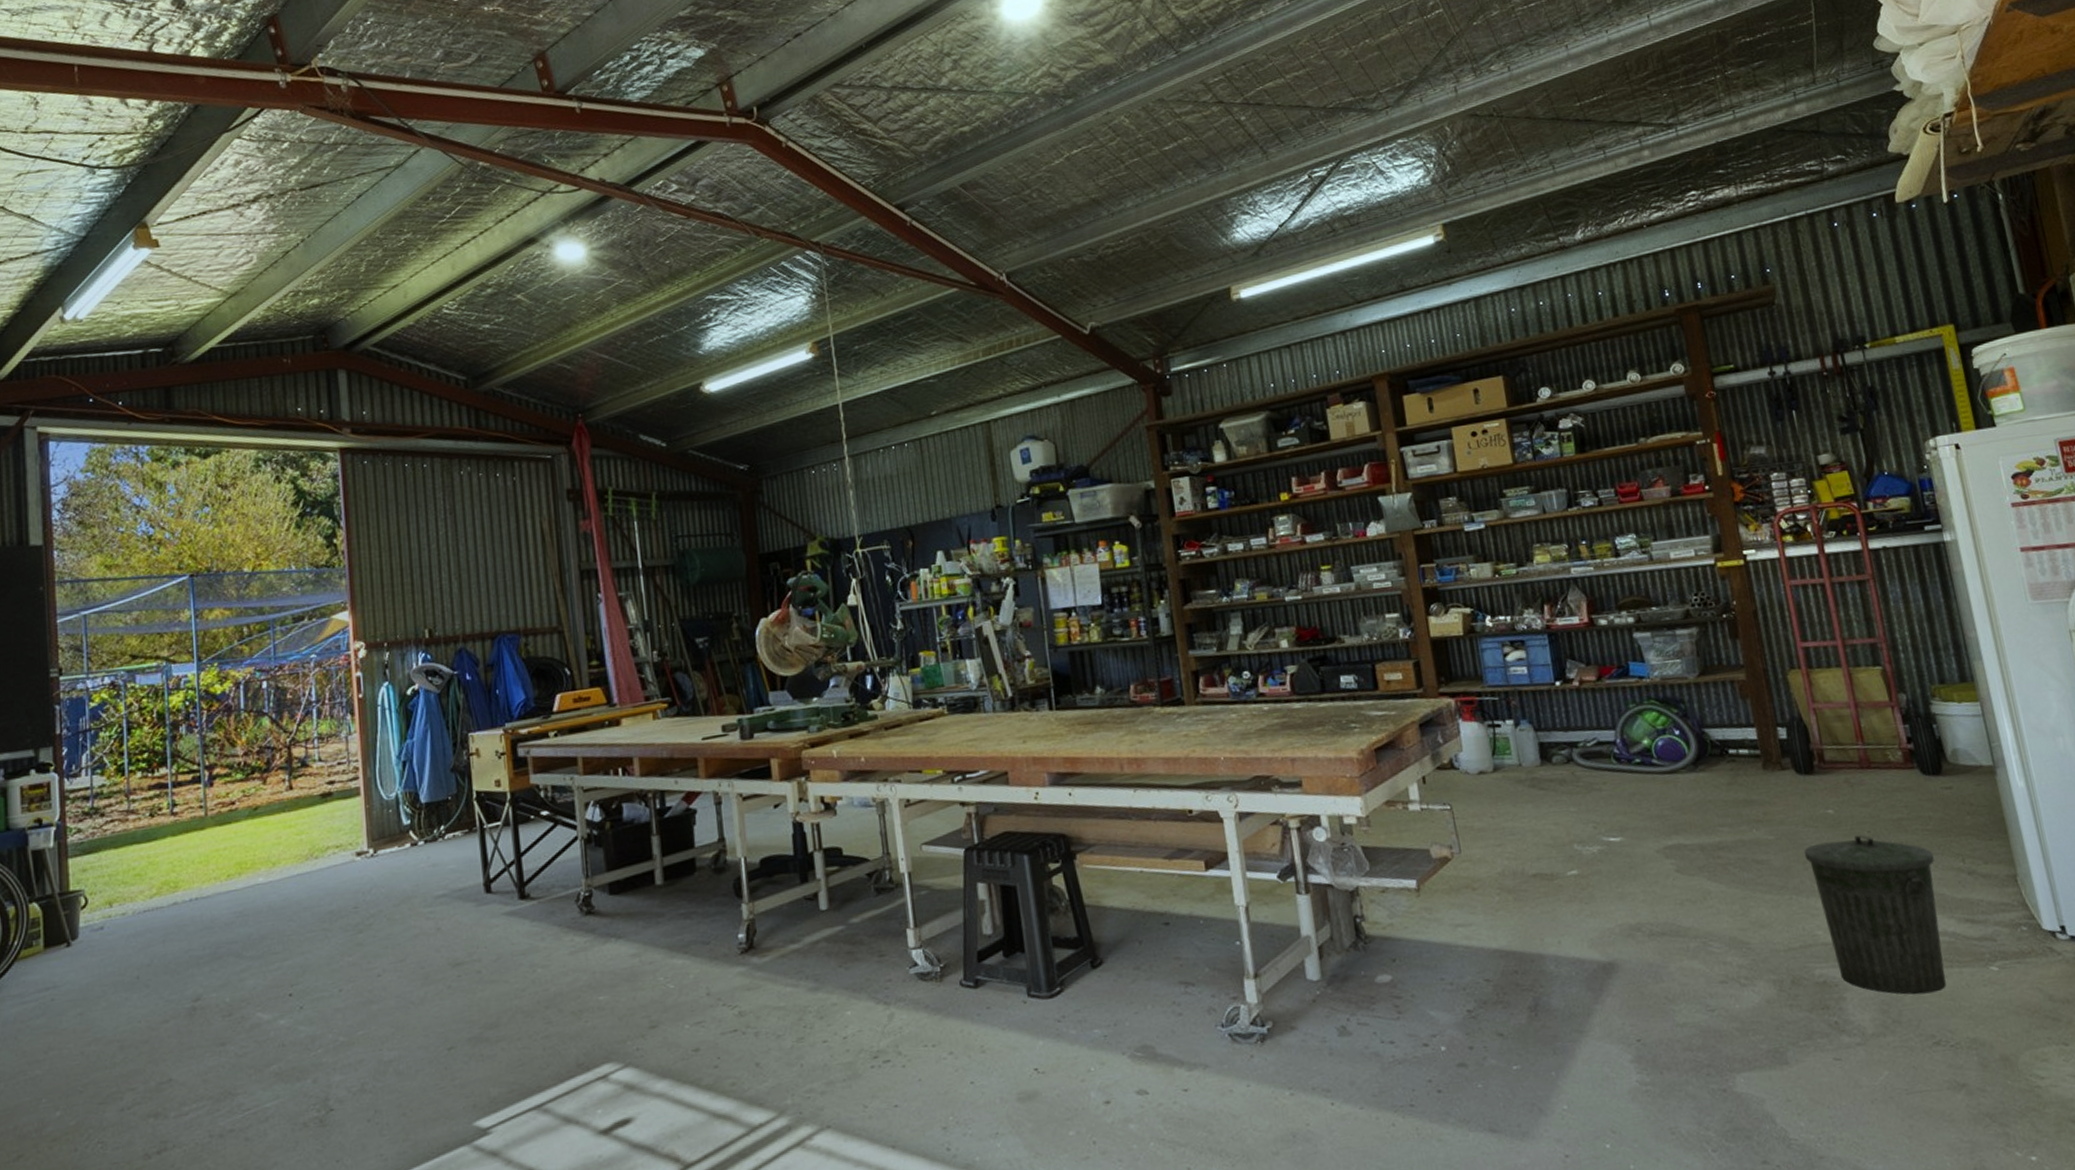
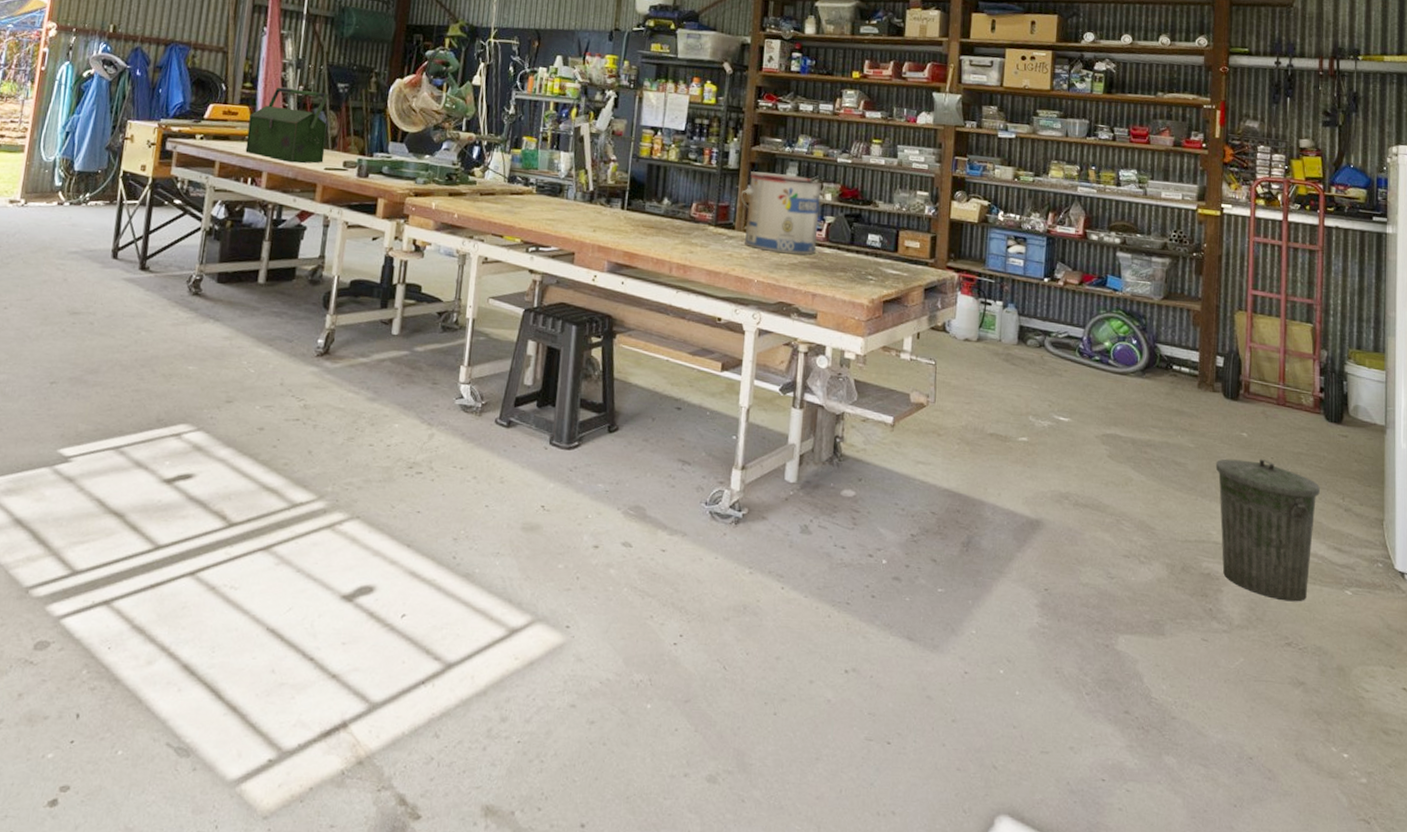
tool box: none [604,652,699,741] -> present [245,88,329,163]
paint can: none [1182,626,1285,722] -> present [740,171,826,255]

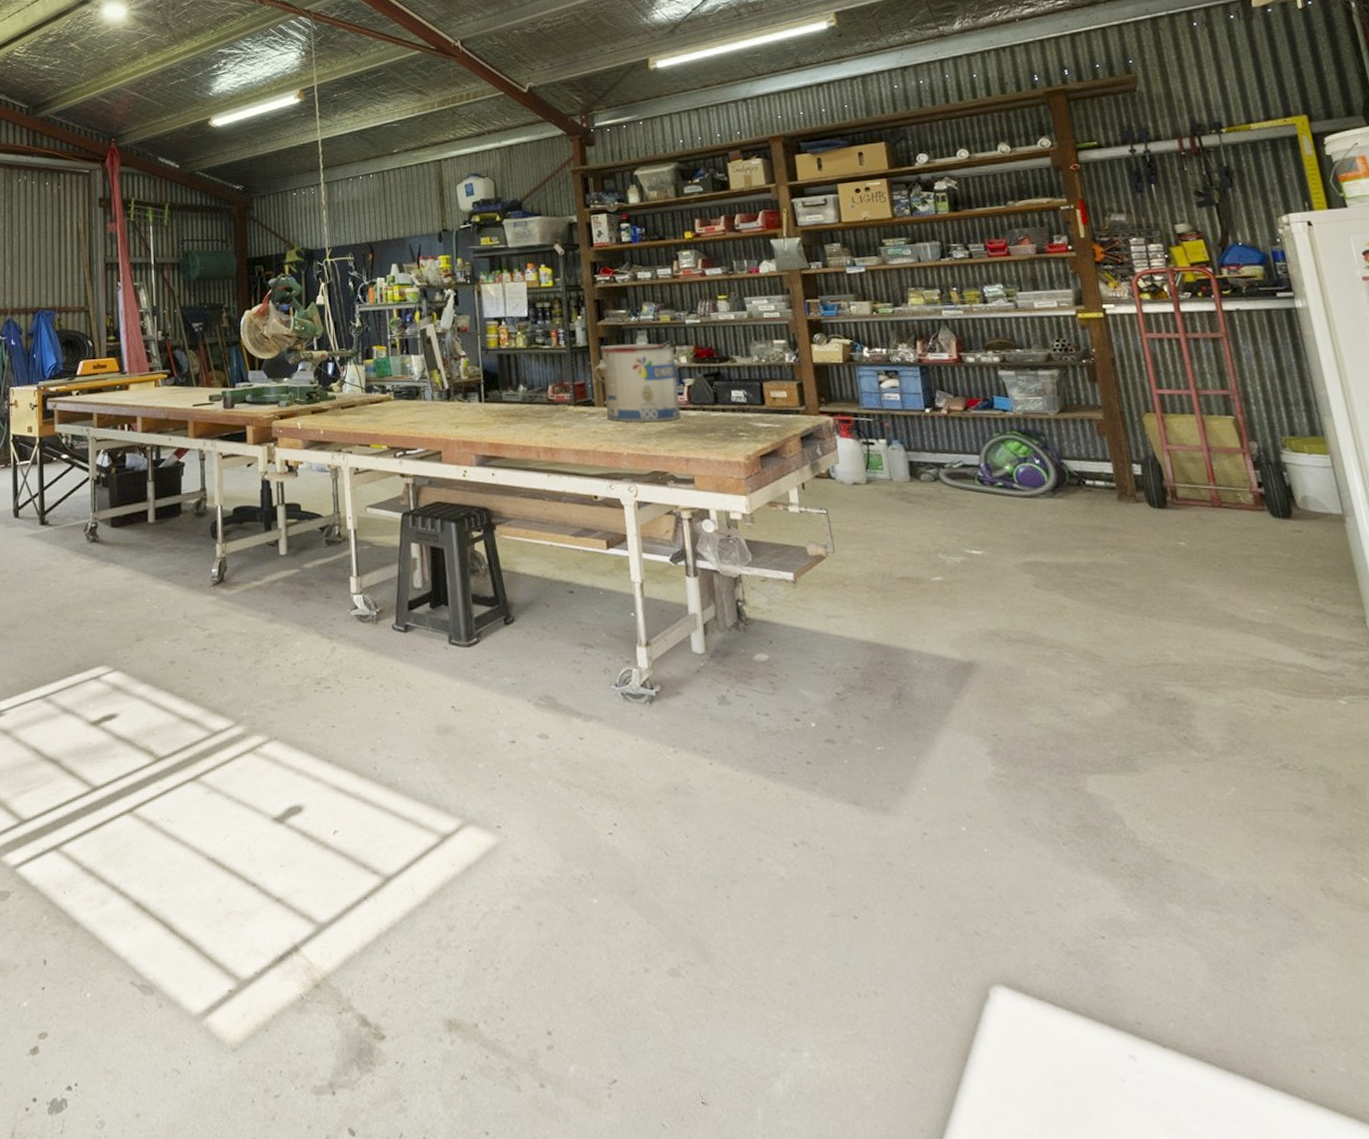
tool box: present [245,88,329,163] -> none [117,334,191,405]
trash can: present [1215,459,1320,602] -> none [1155,567,1294,719]

